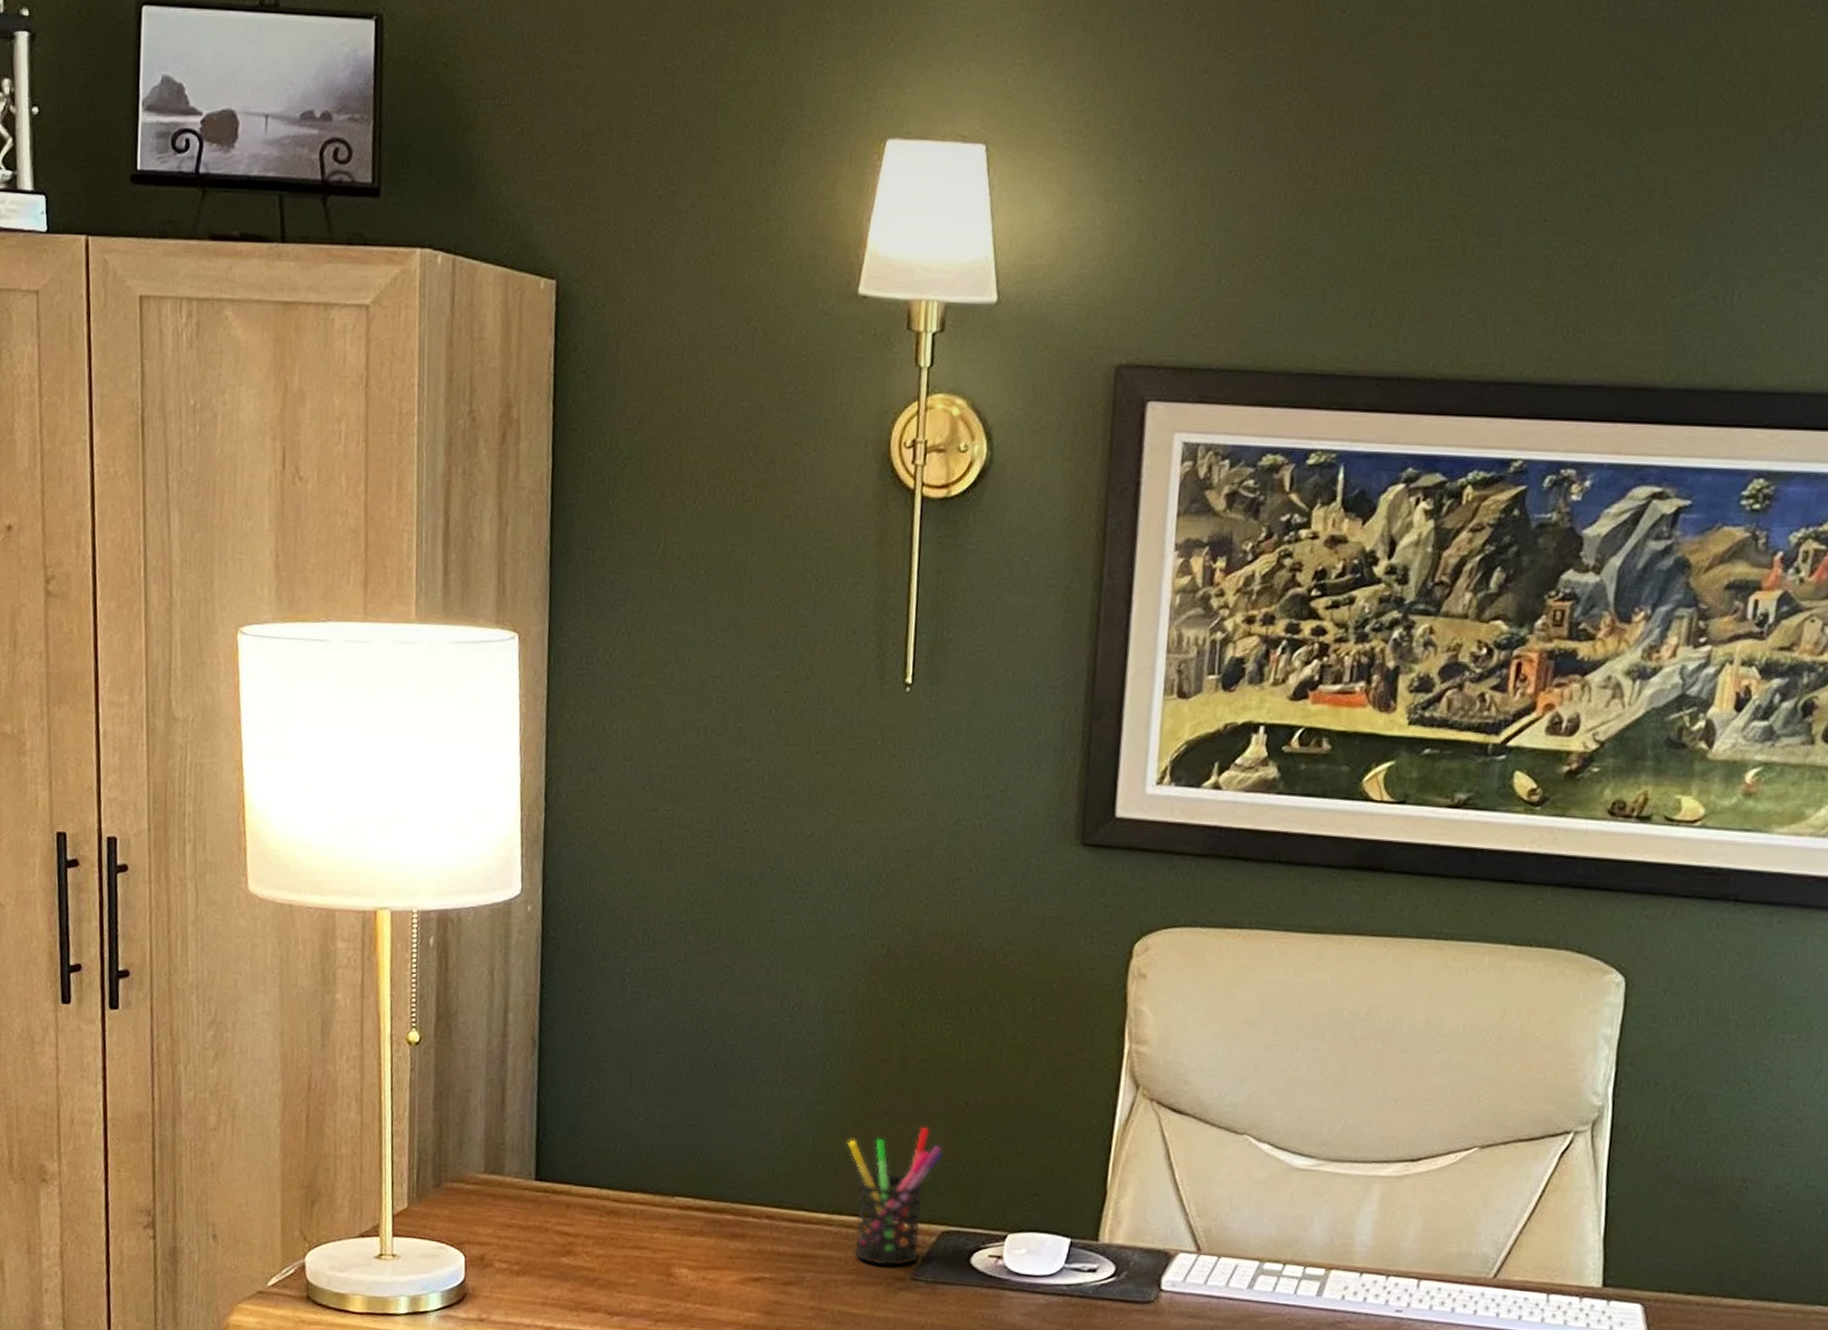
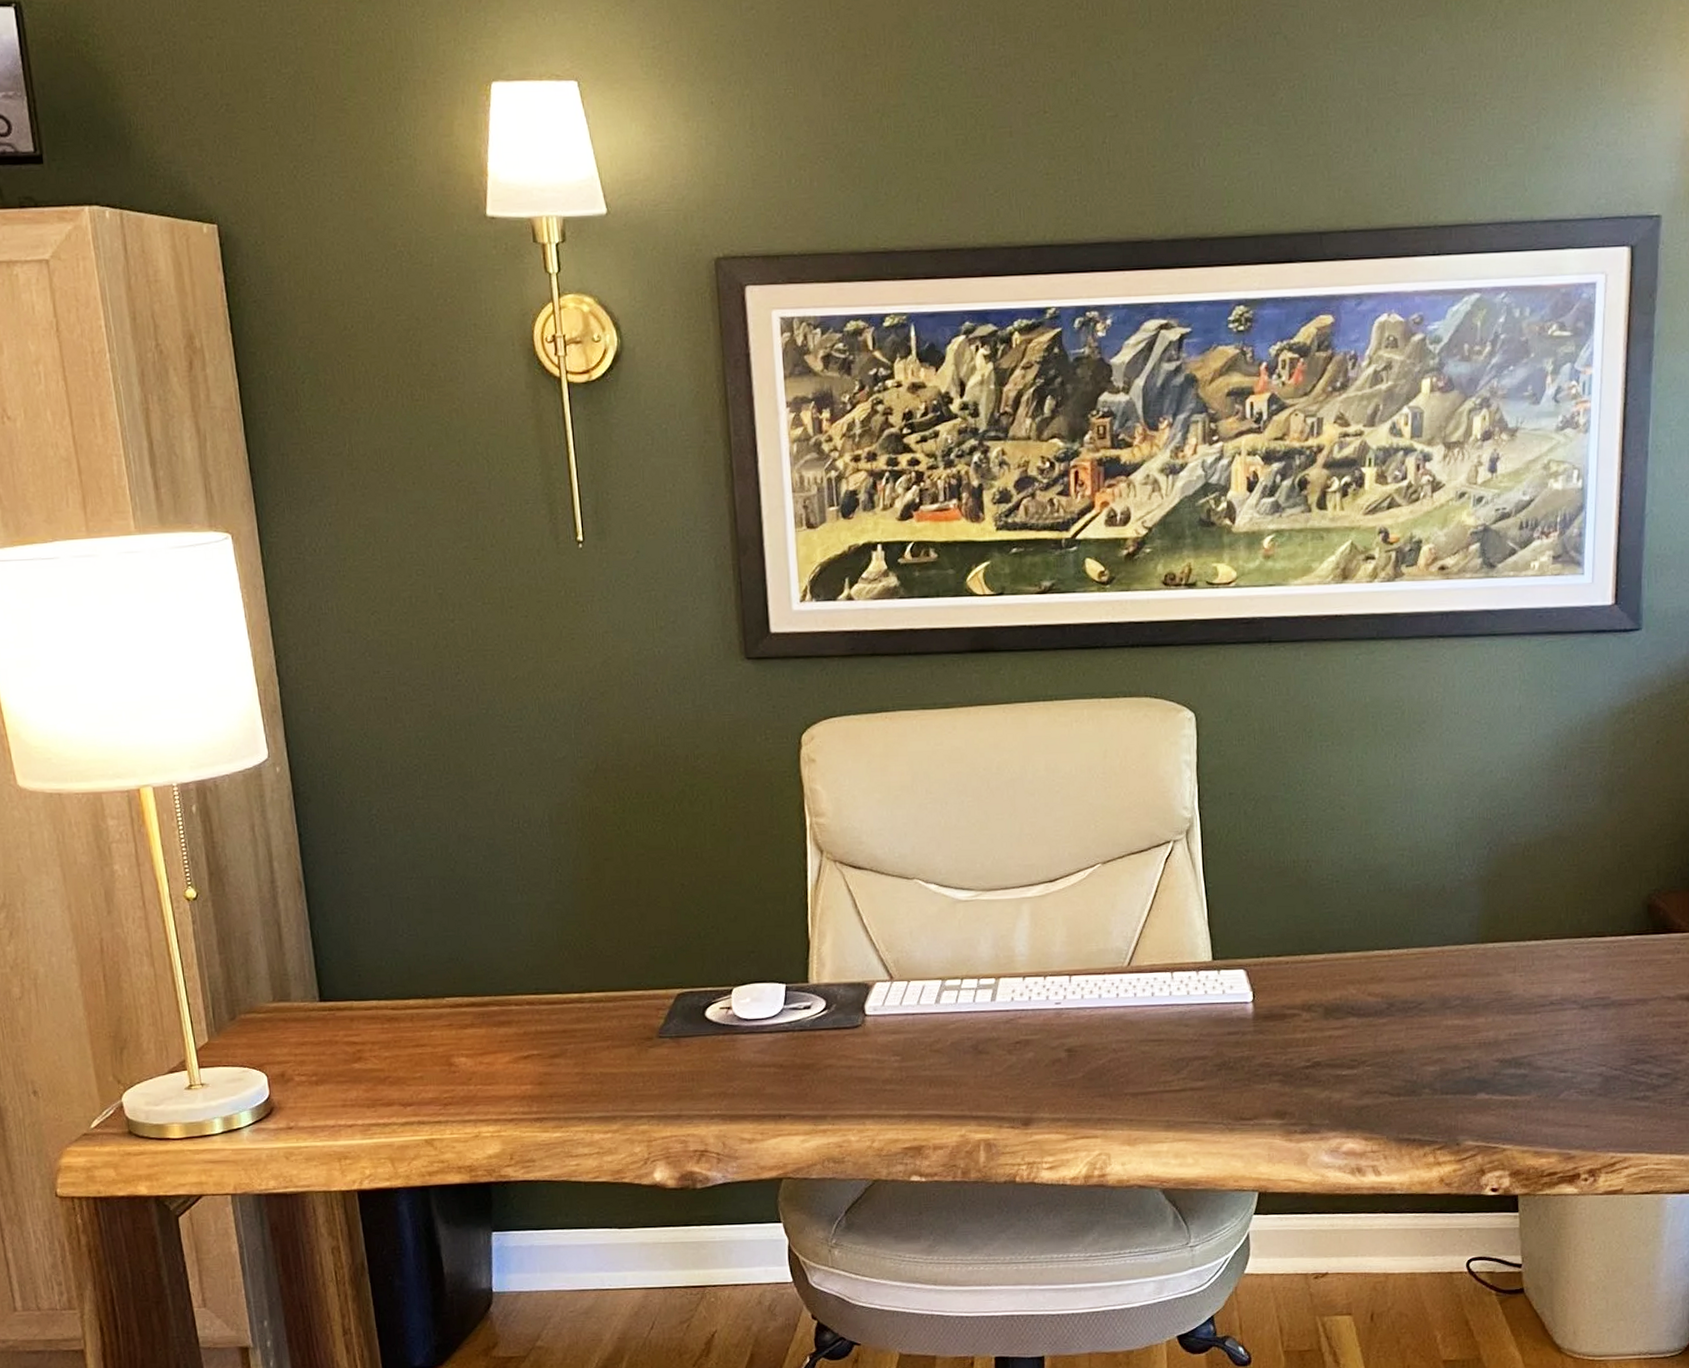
pen holder: present [847,1126,943,1266] -> none [587,908,669,1030]

